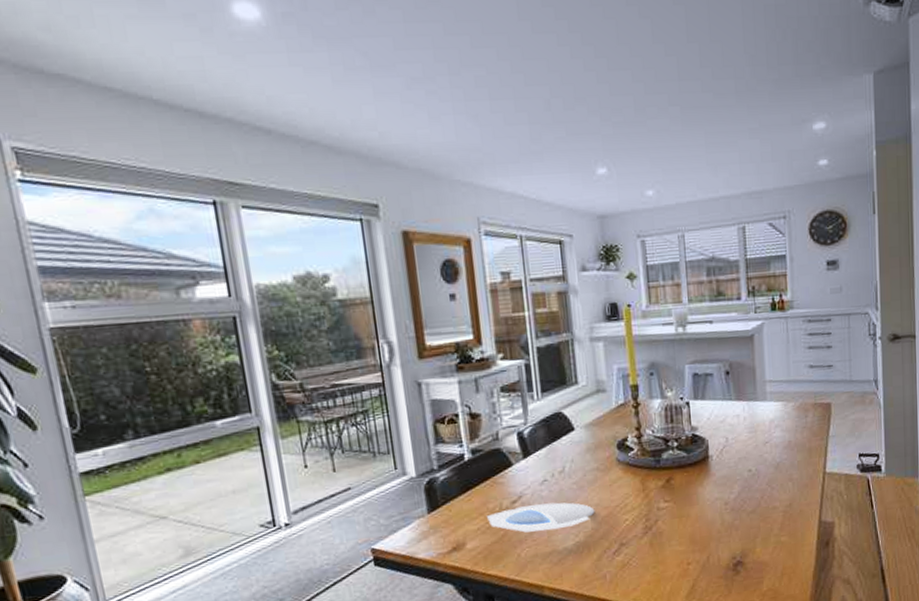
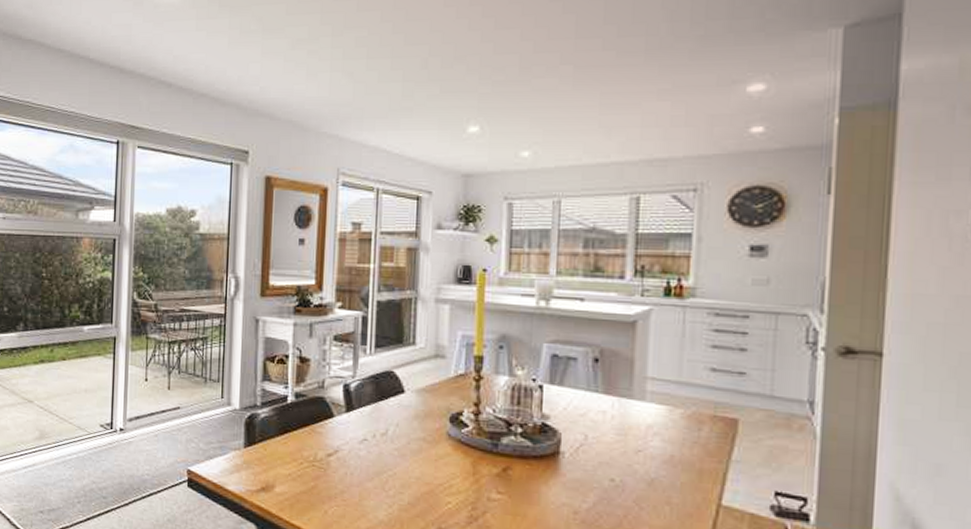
plate: present [486,502,595,533] -> none [299,461,415,495]

